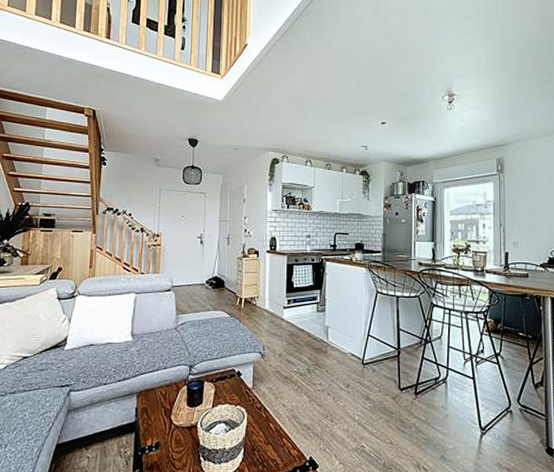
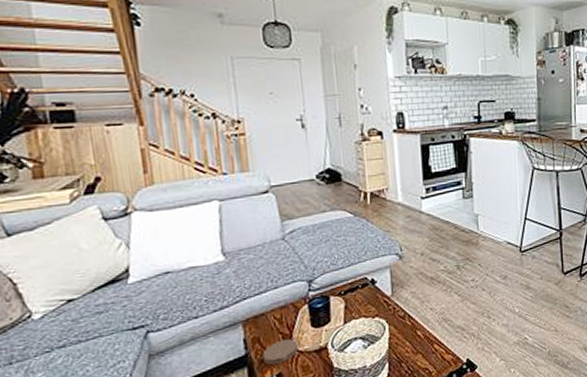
coaster: none [147,413,175,434] -> present [262,339,299,365]

